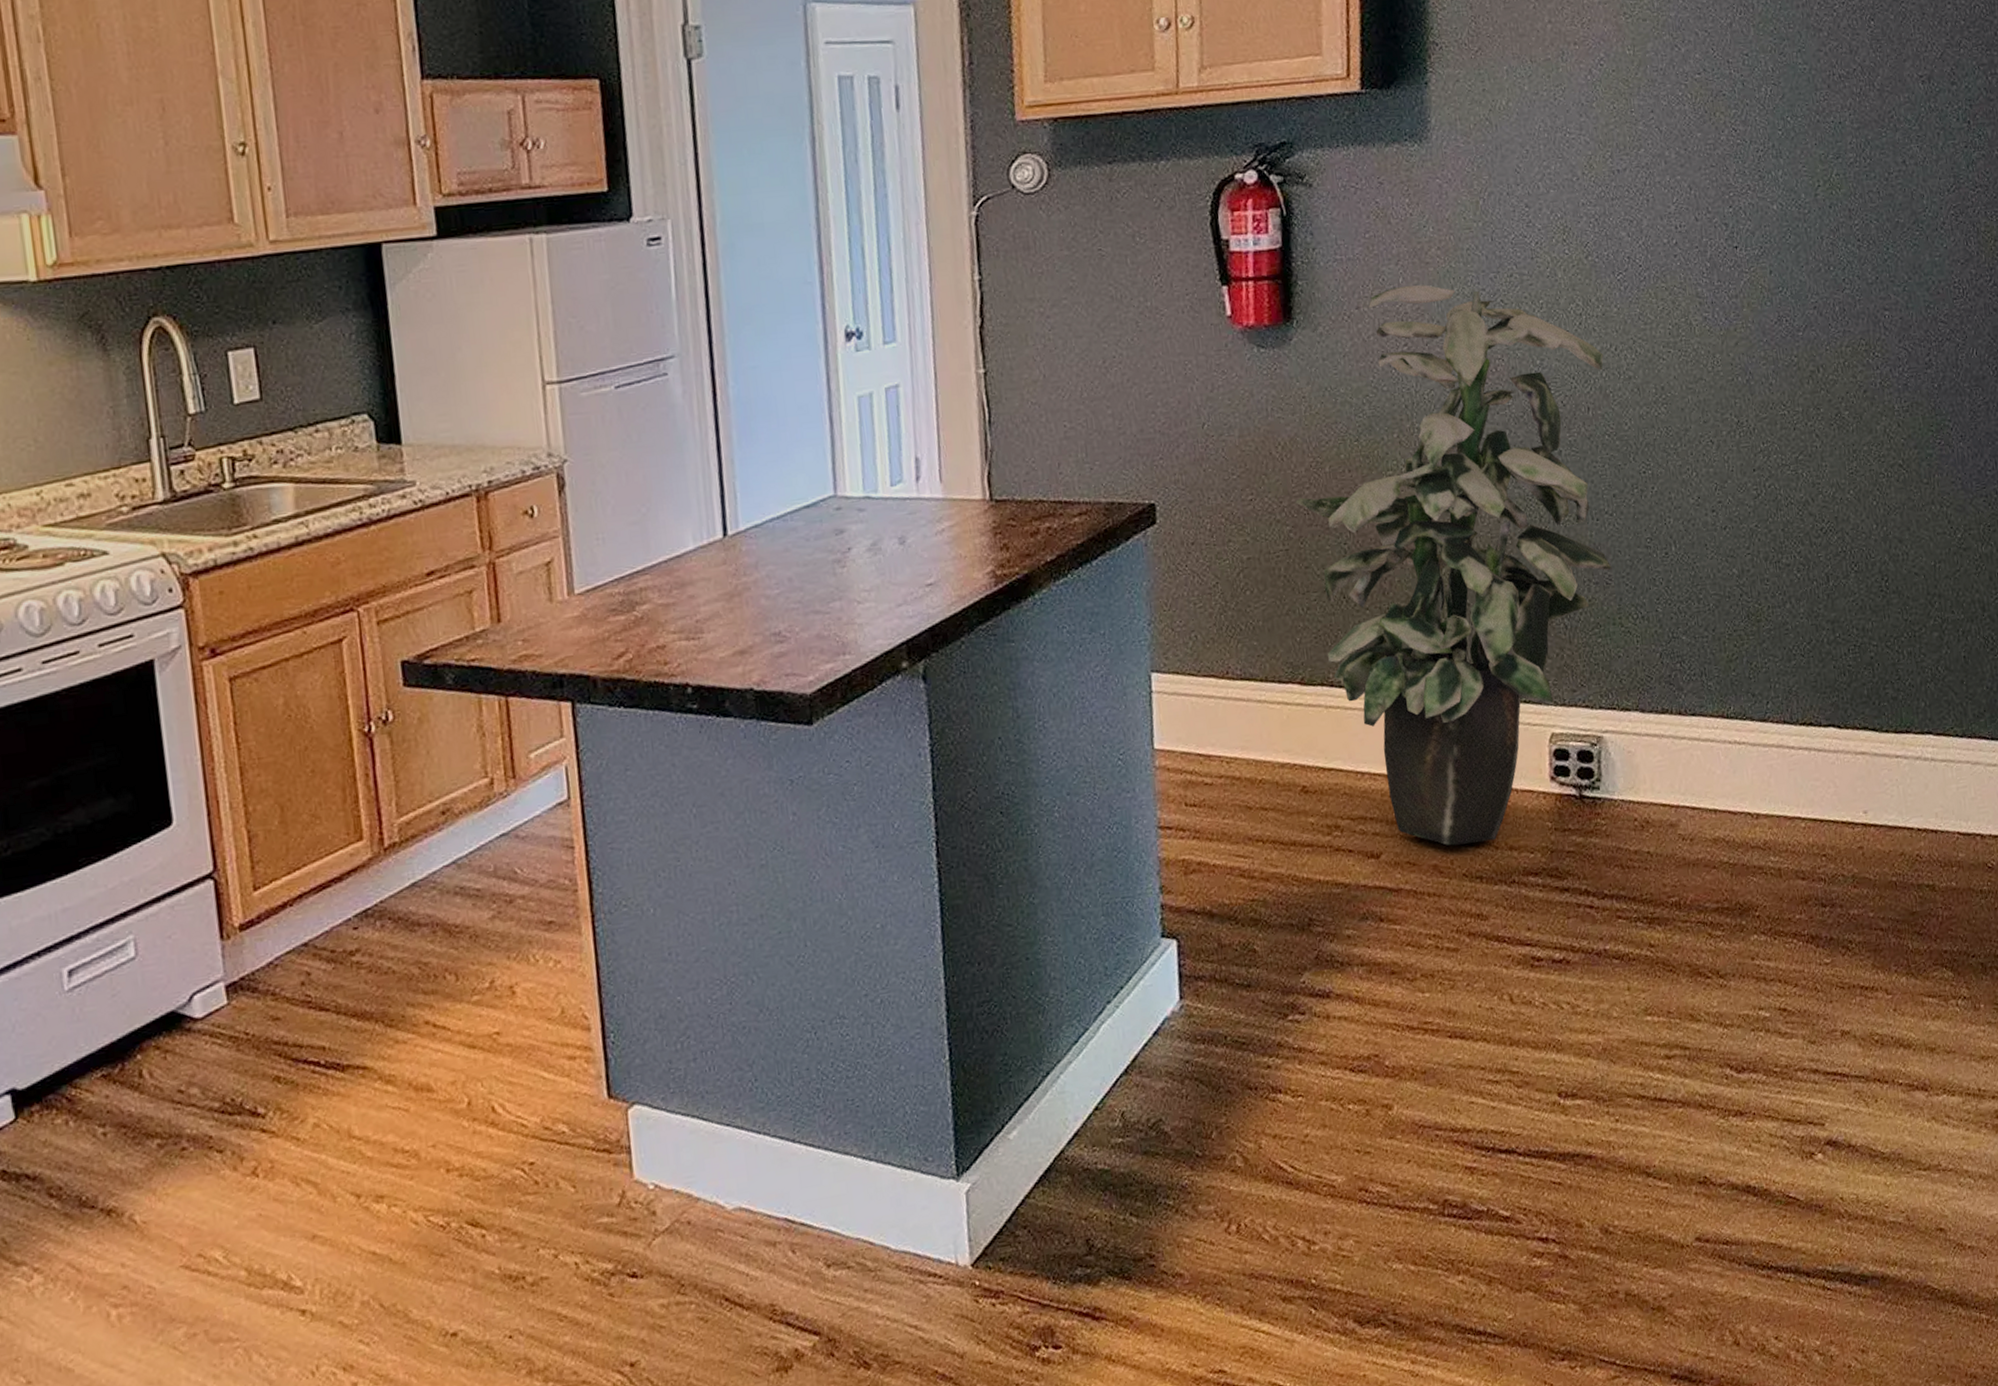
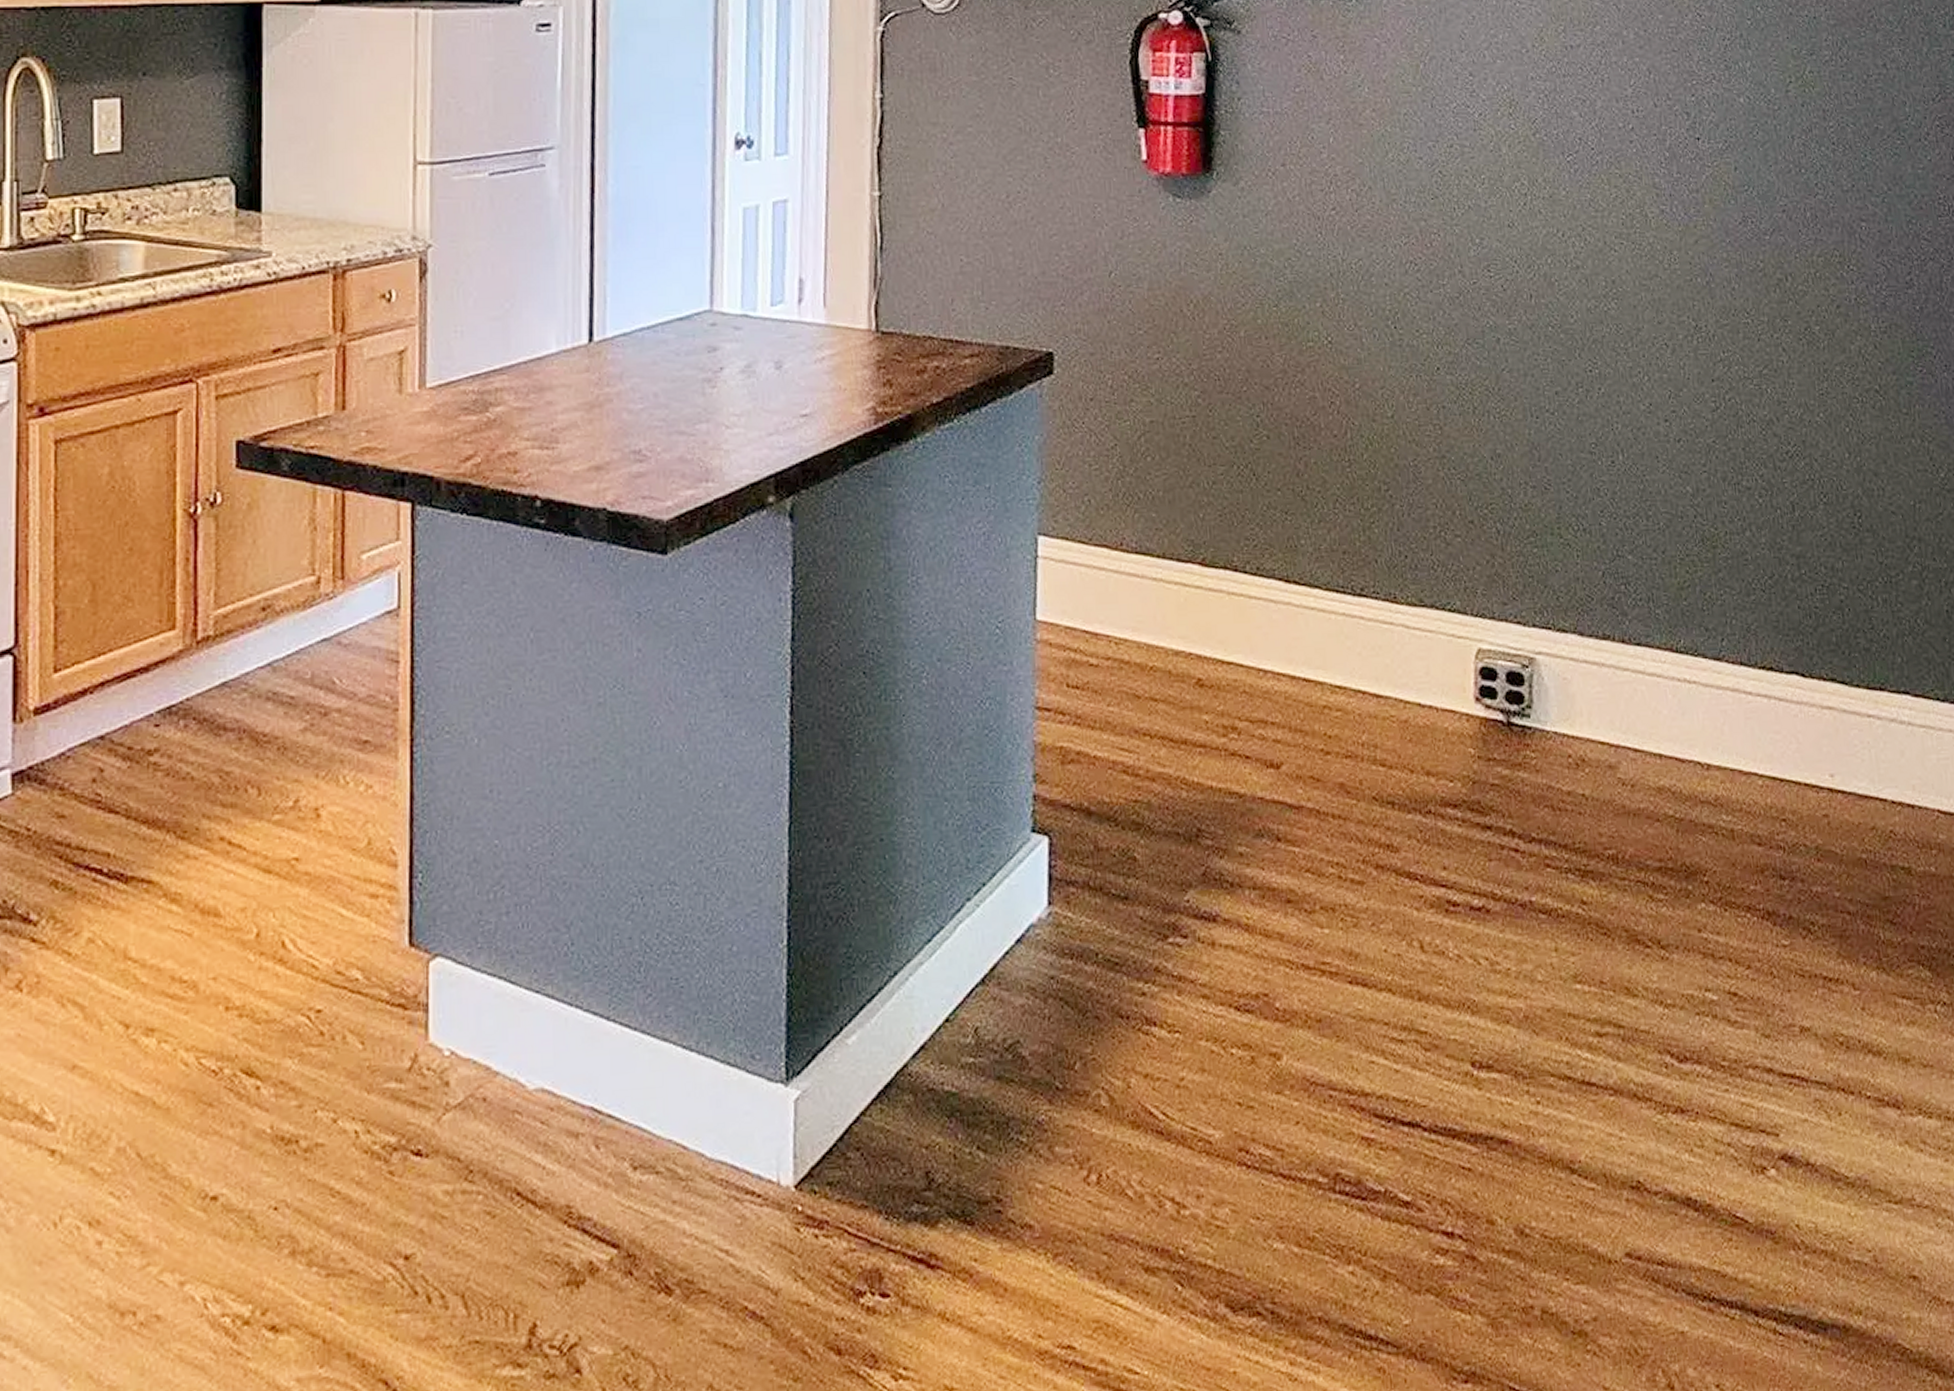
indoor plant: present [1294,284,1612,846] -> none [1204,146,1552,764]

